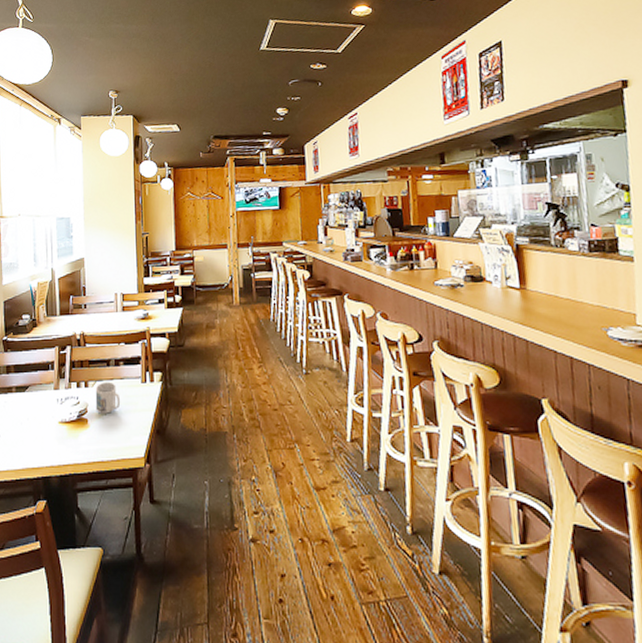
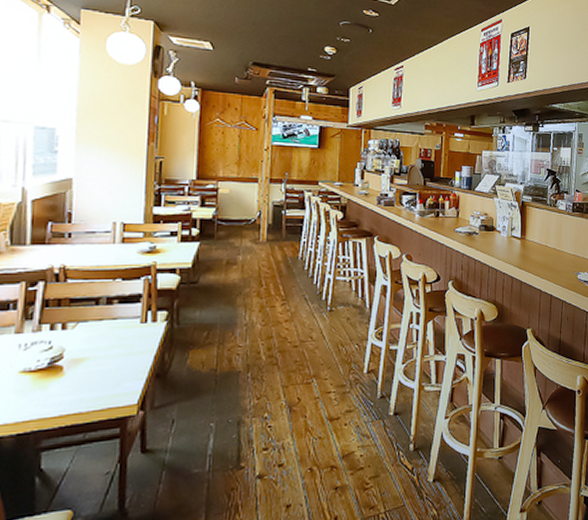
mug: present [95,381,121,414] -> none [75,322,111,359]

